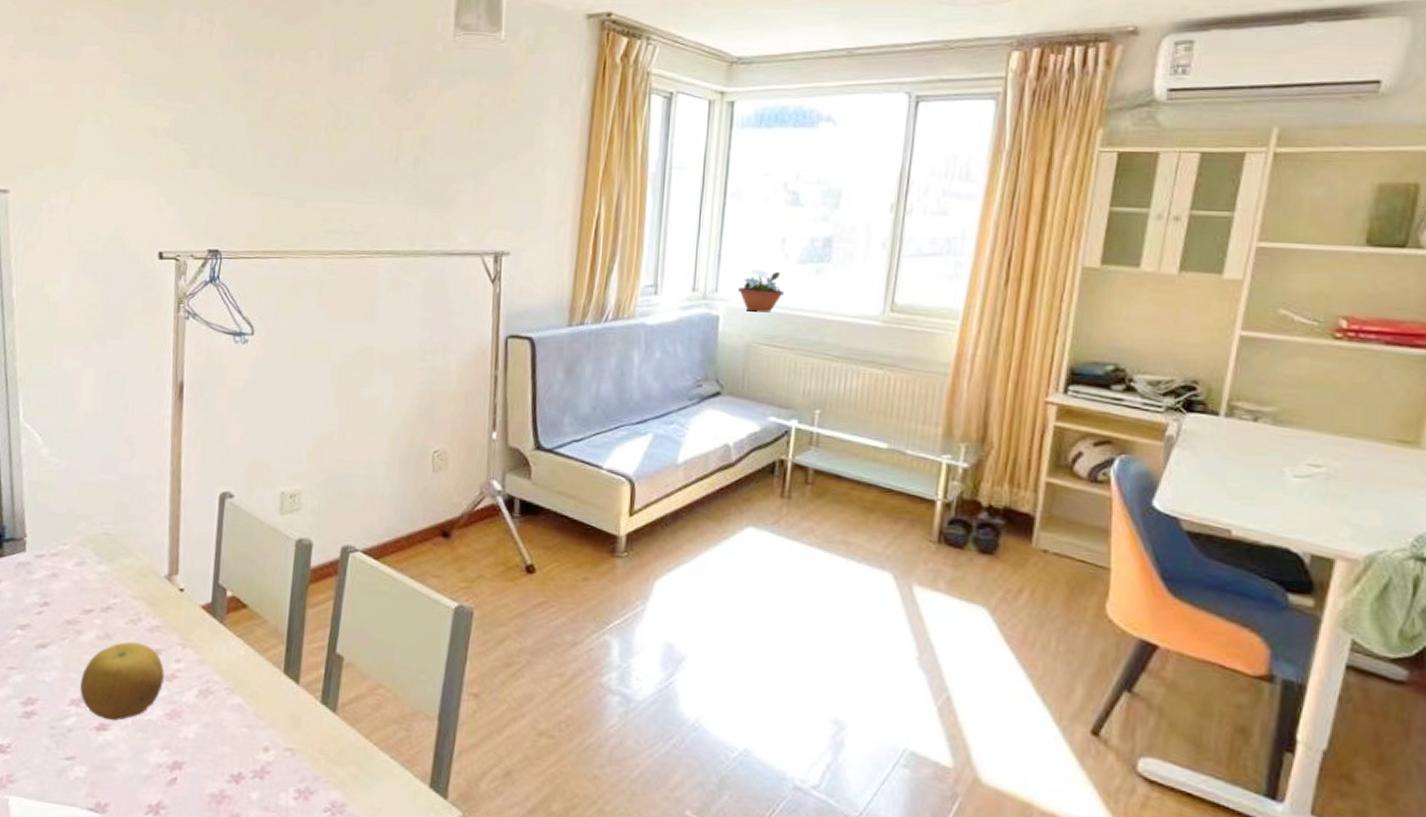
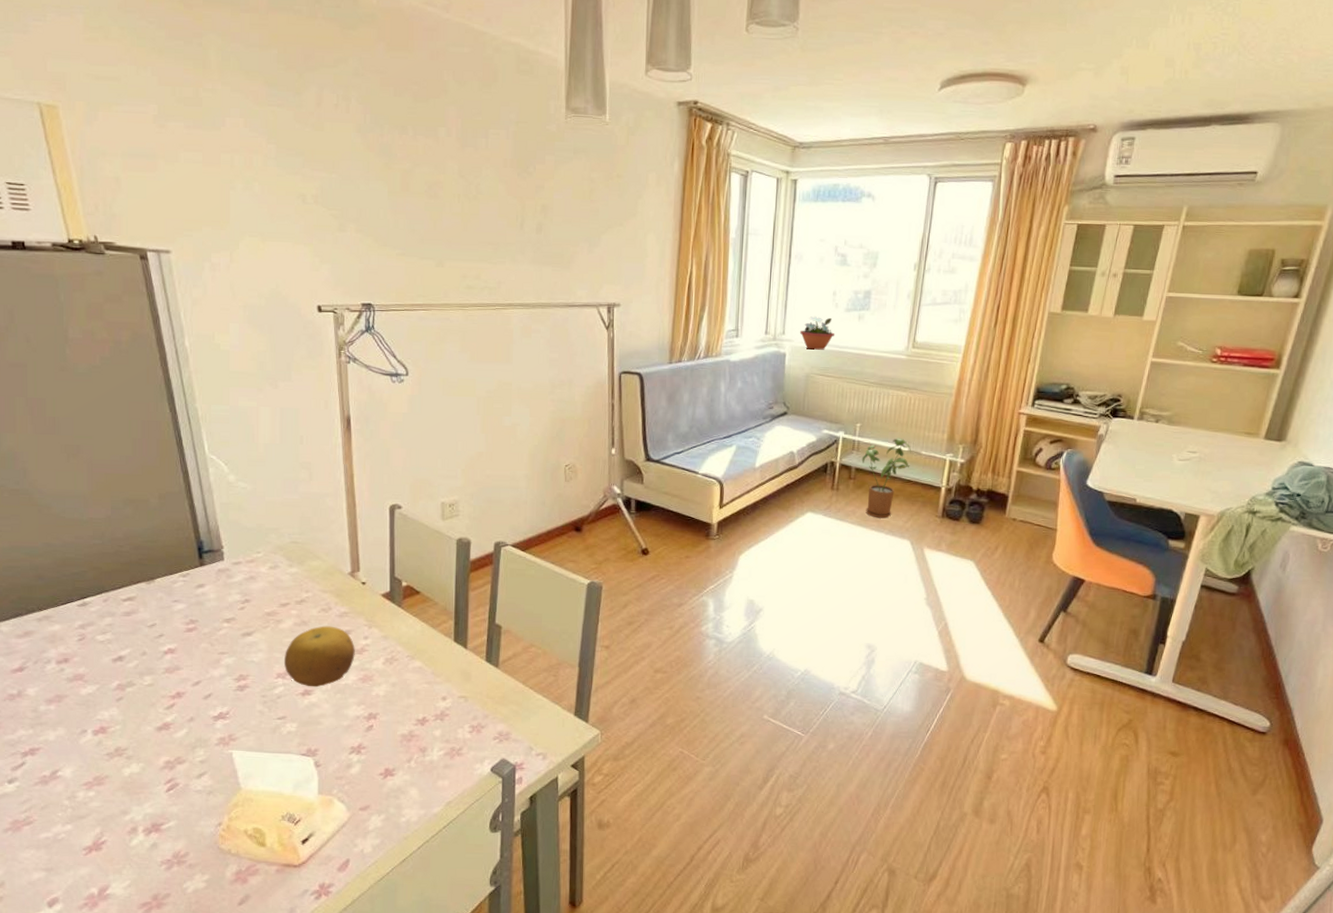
house plant: none [822,430,892,541] -> present [861,438,911,519]

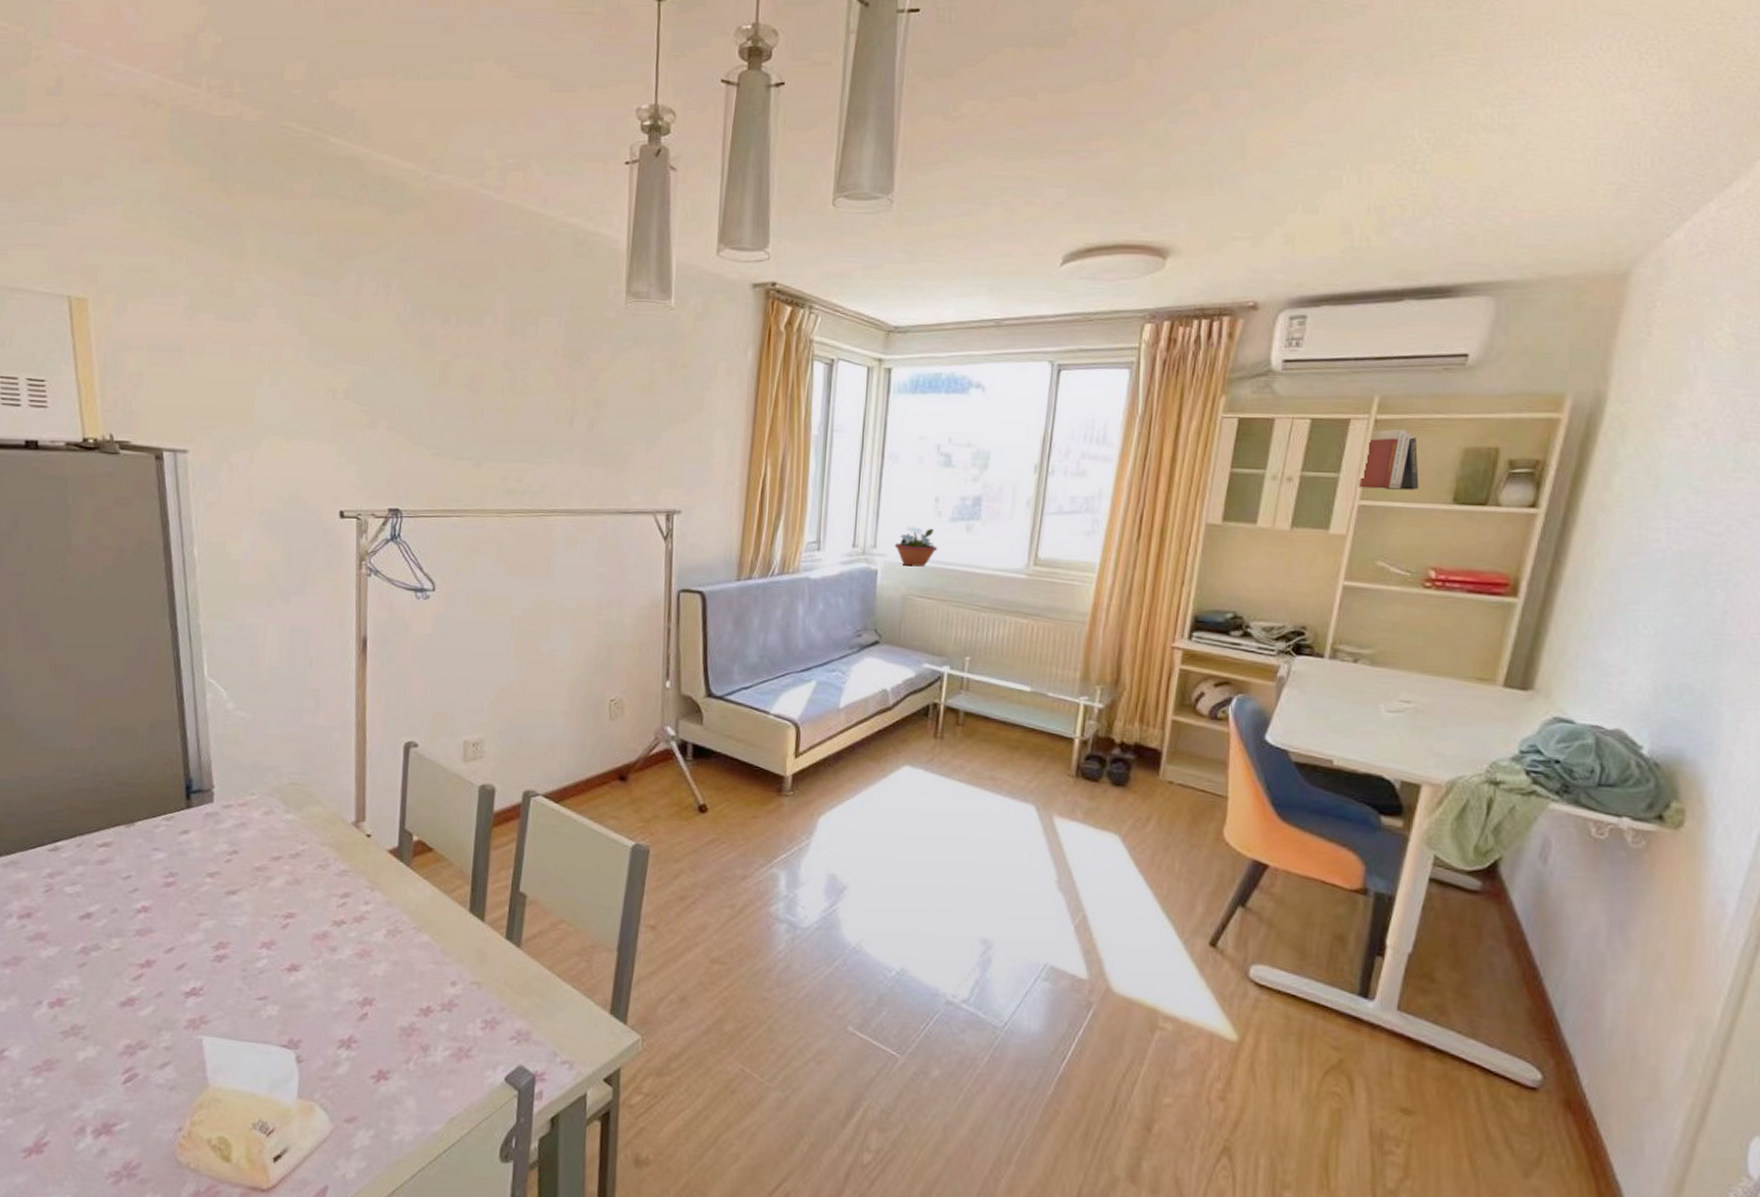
fruit: present [283,626,355,687] -> none [270,886,354,962]
house plant: present [861,438,911,519] -> none [972,675,1035,776]
books: none [1167,234,1214,284] -> present [1358,429,1419,490]

